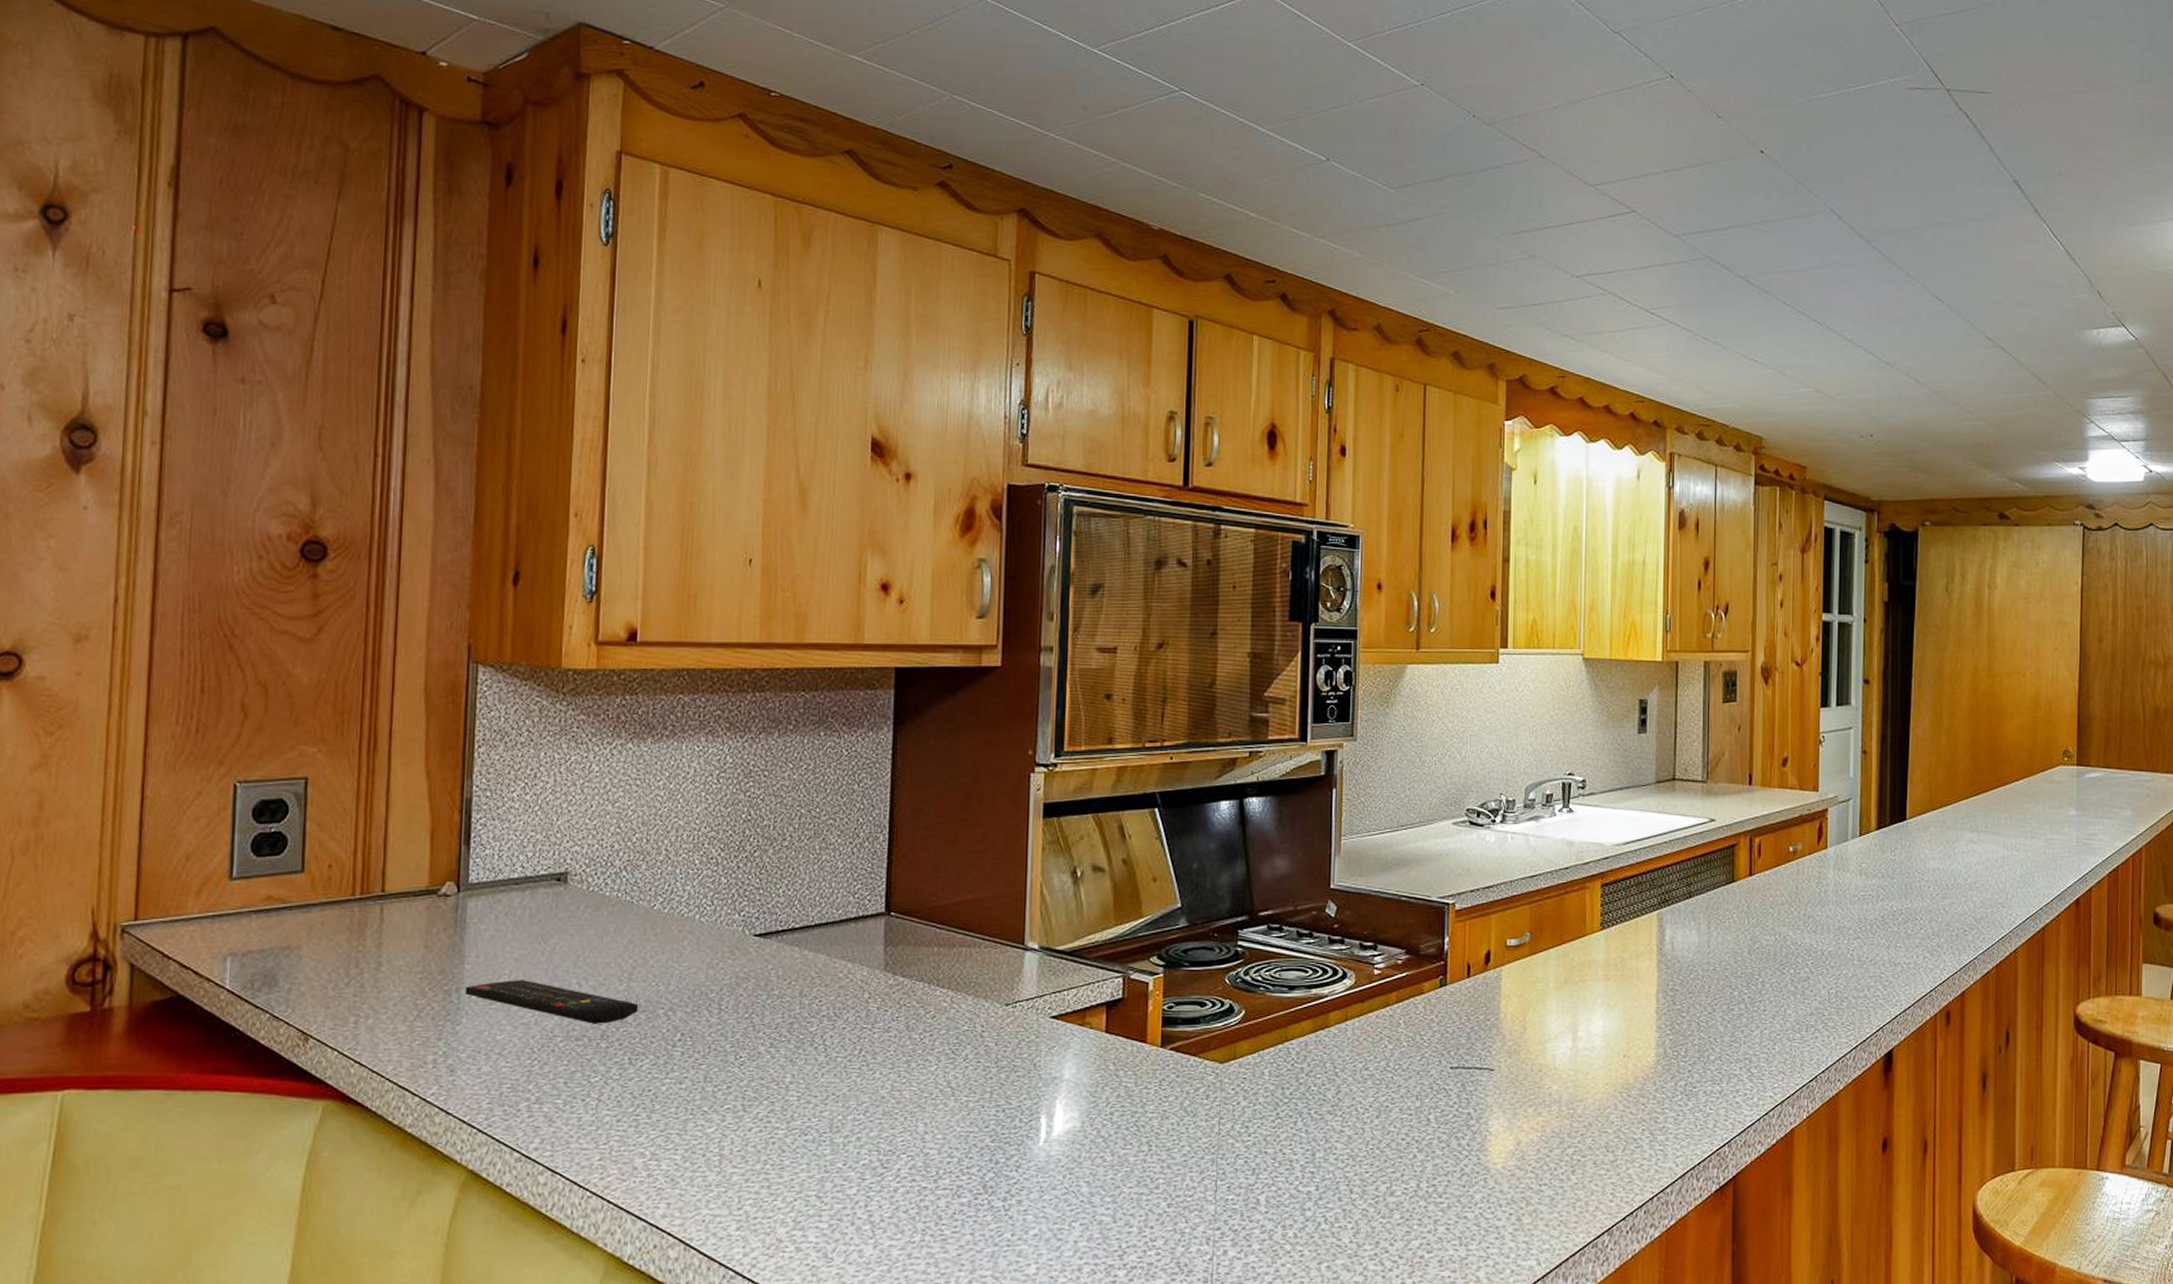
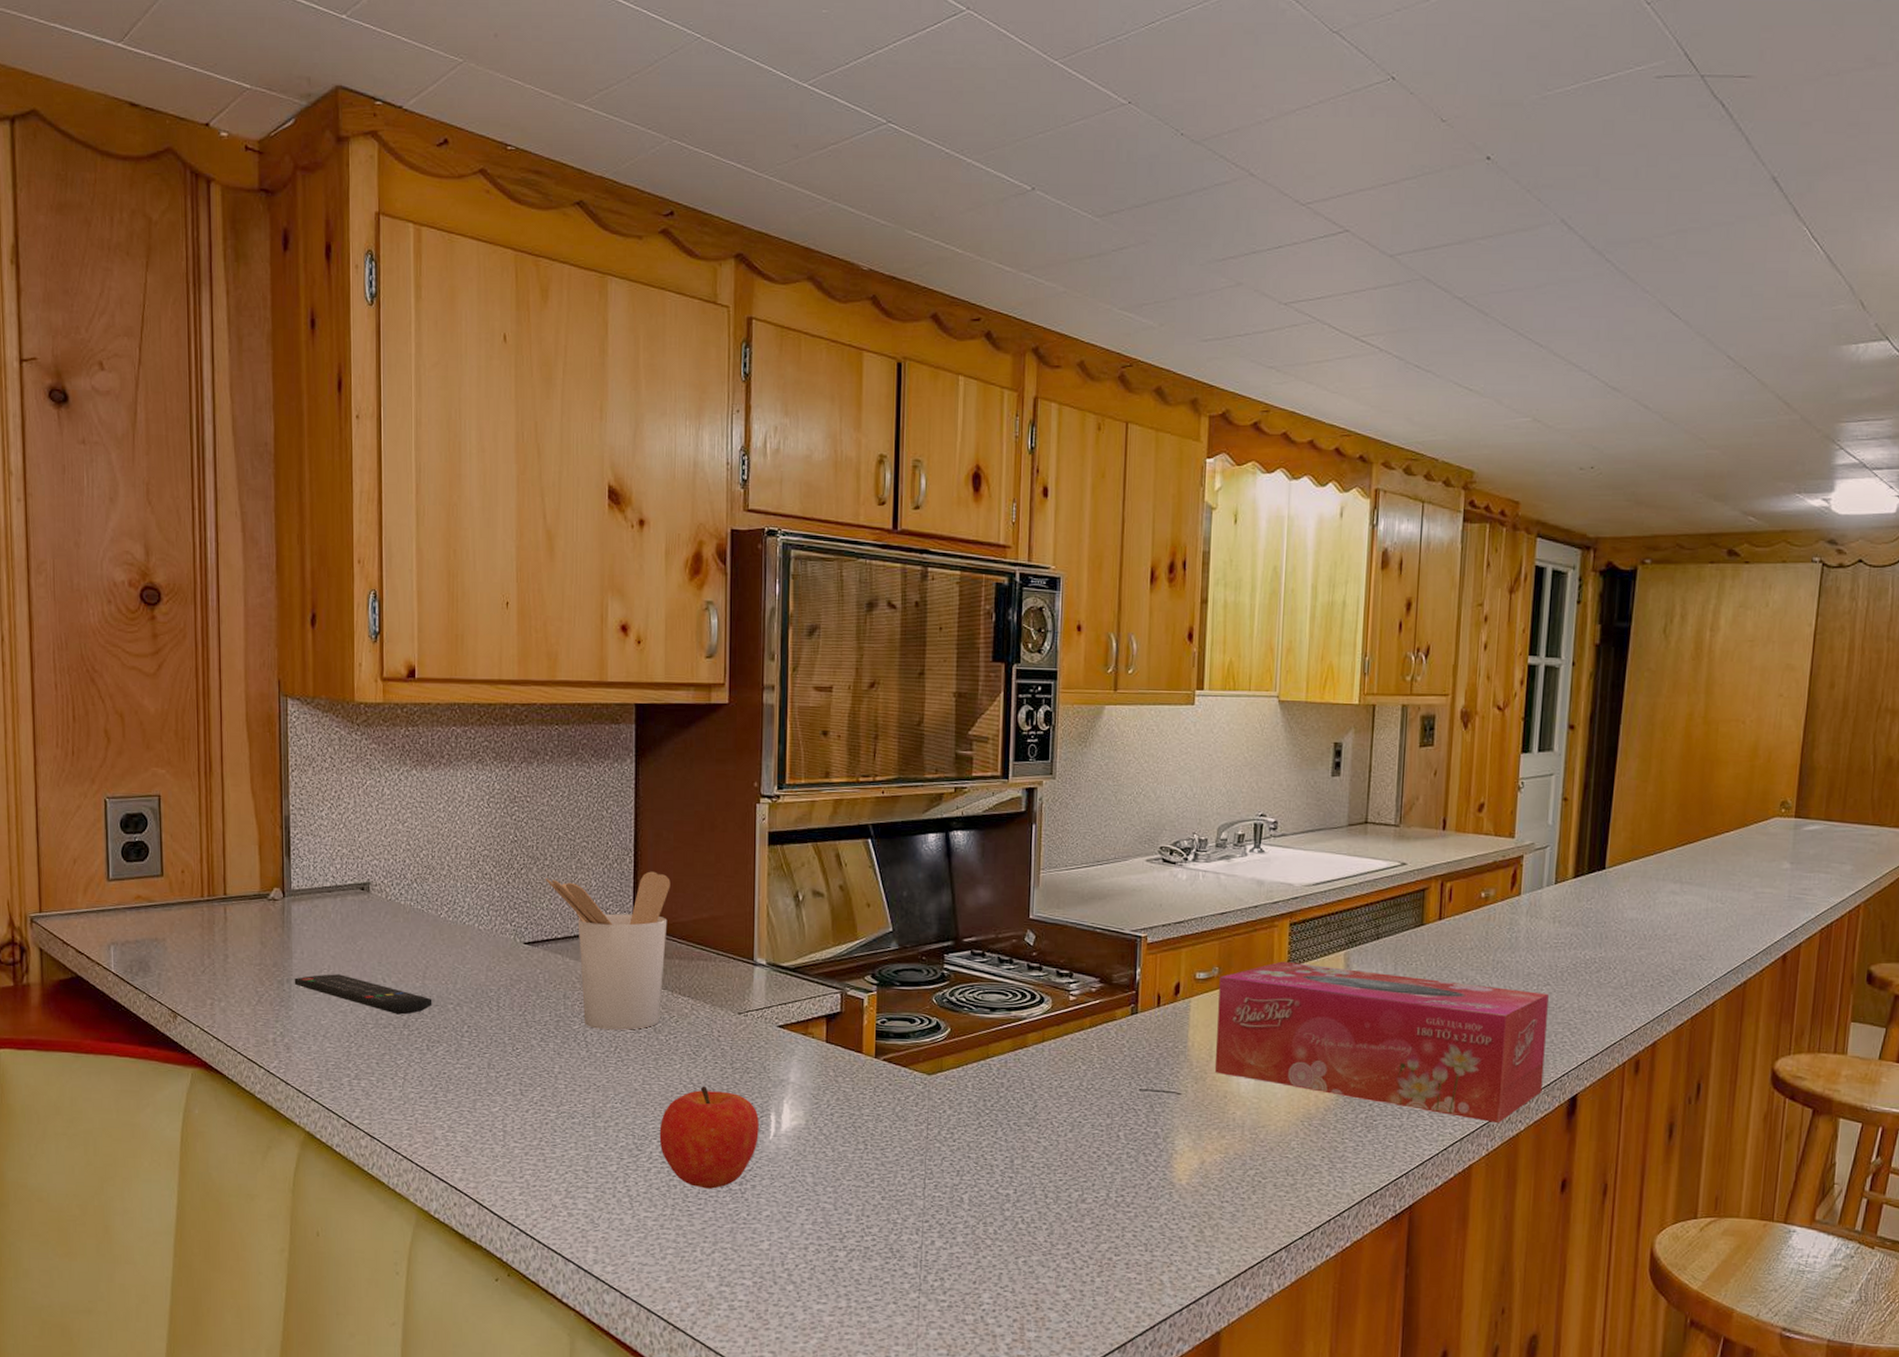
utensil holder: none [782,850,930,1030] -> present [545,871,670,1030]
fruit: none [909,1089,1027,1208] -> present [659,1086,759,1189]
tissue box: none [1530,924,1859,1084] -> present [1215,961,1549,1124]

